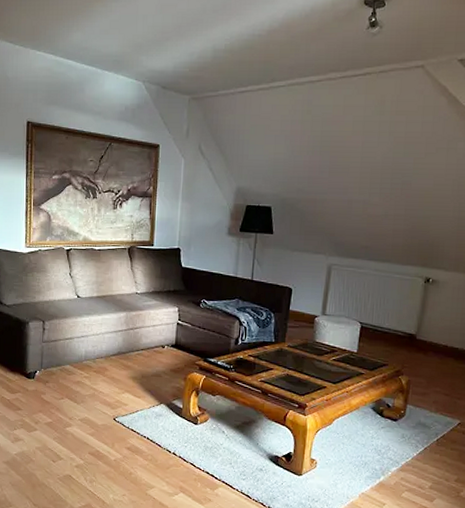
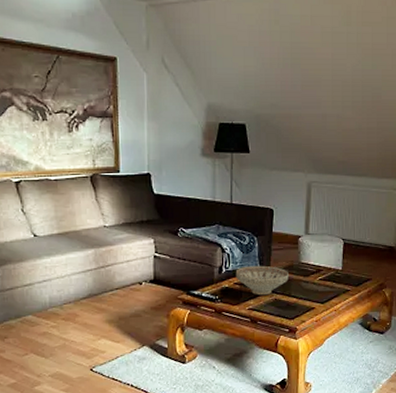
decorative bowl: none [250,340,302,370] -> present [235,265,289,296]

